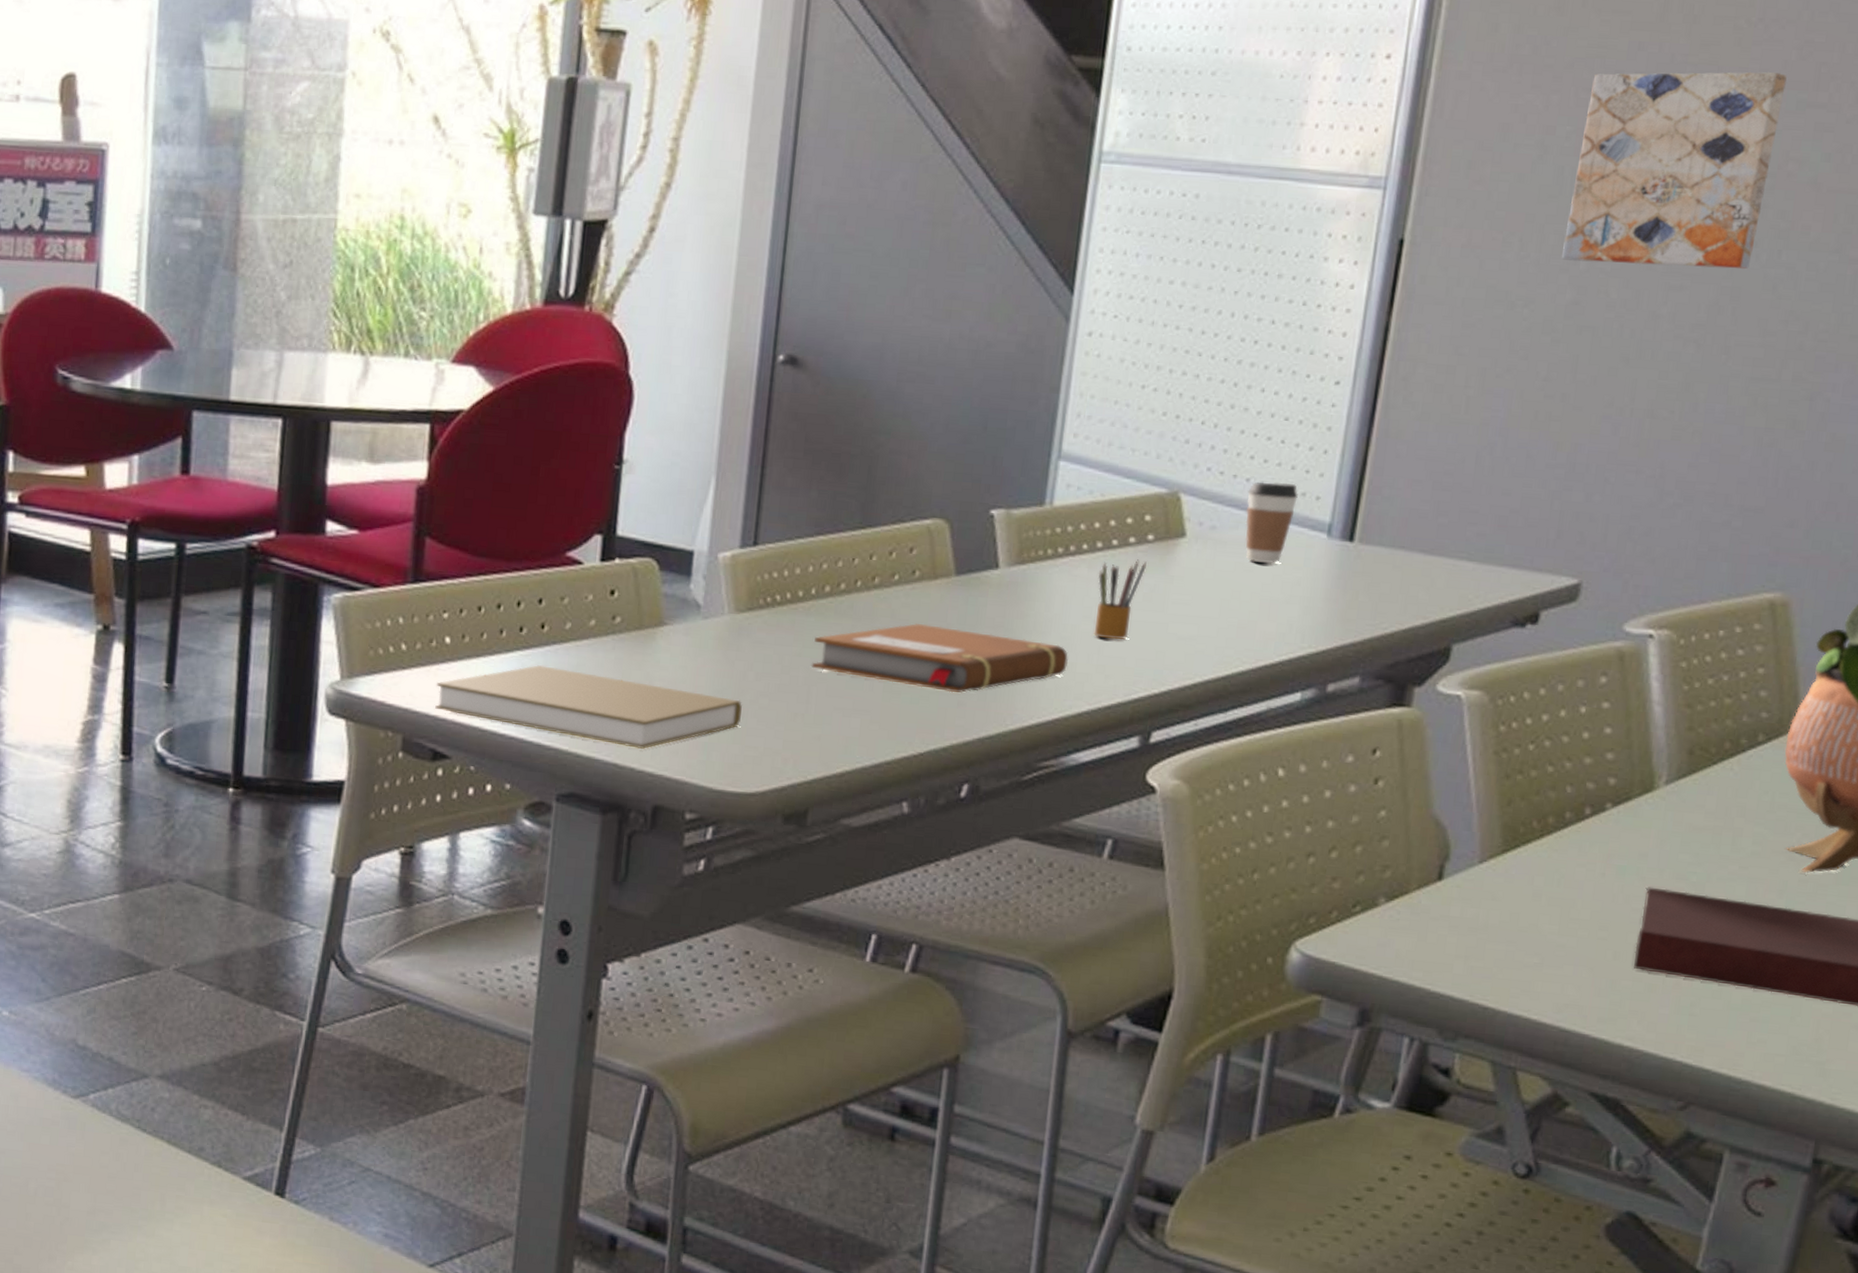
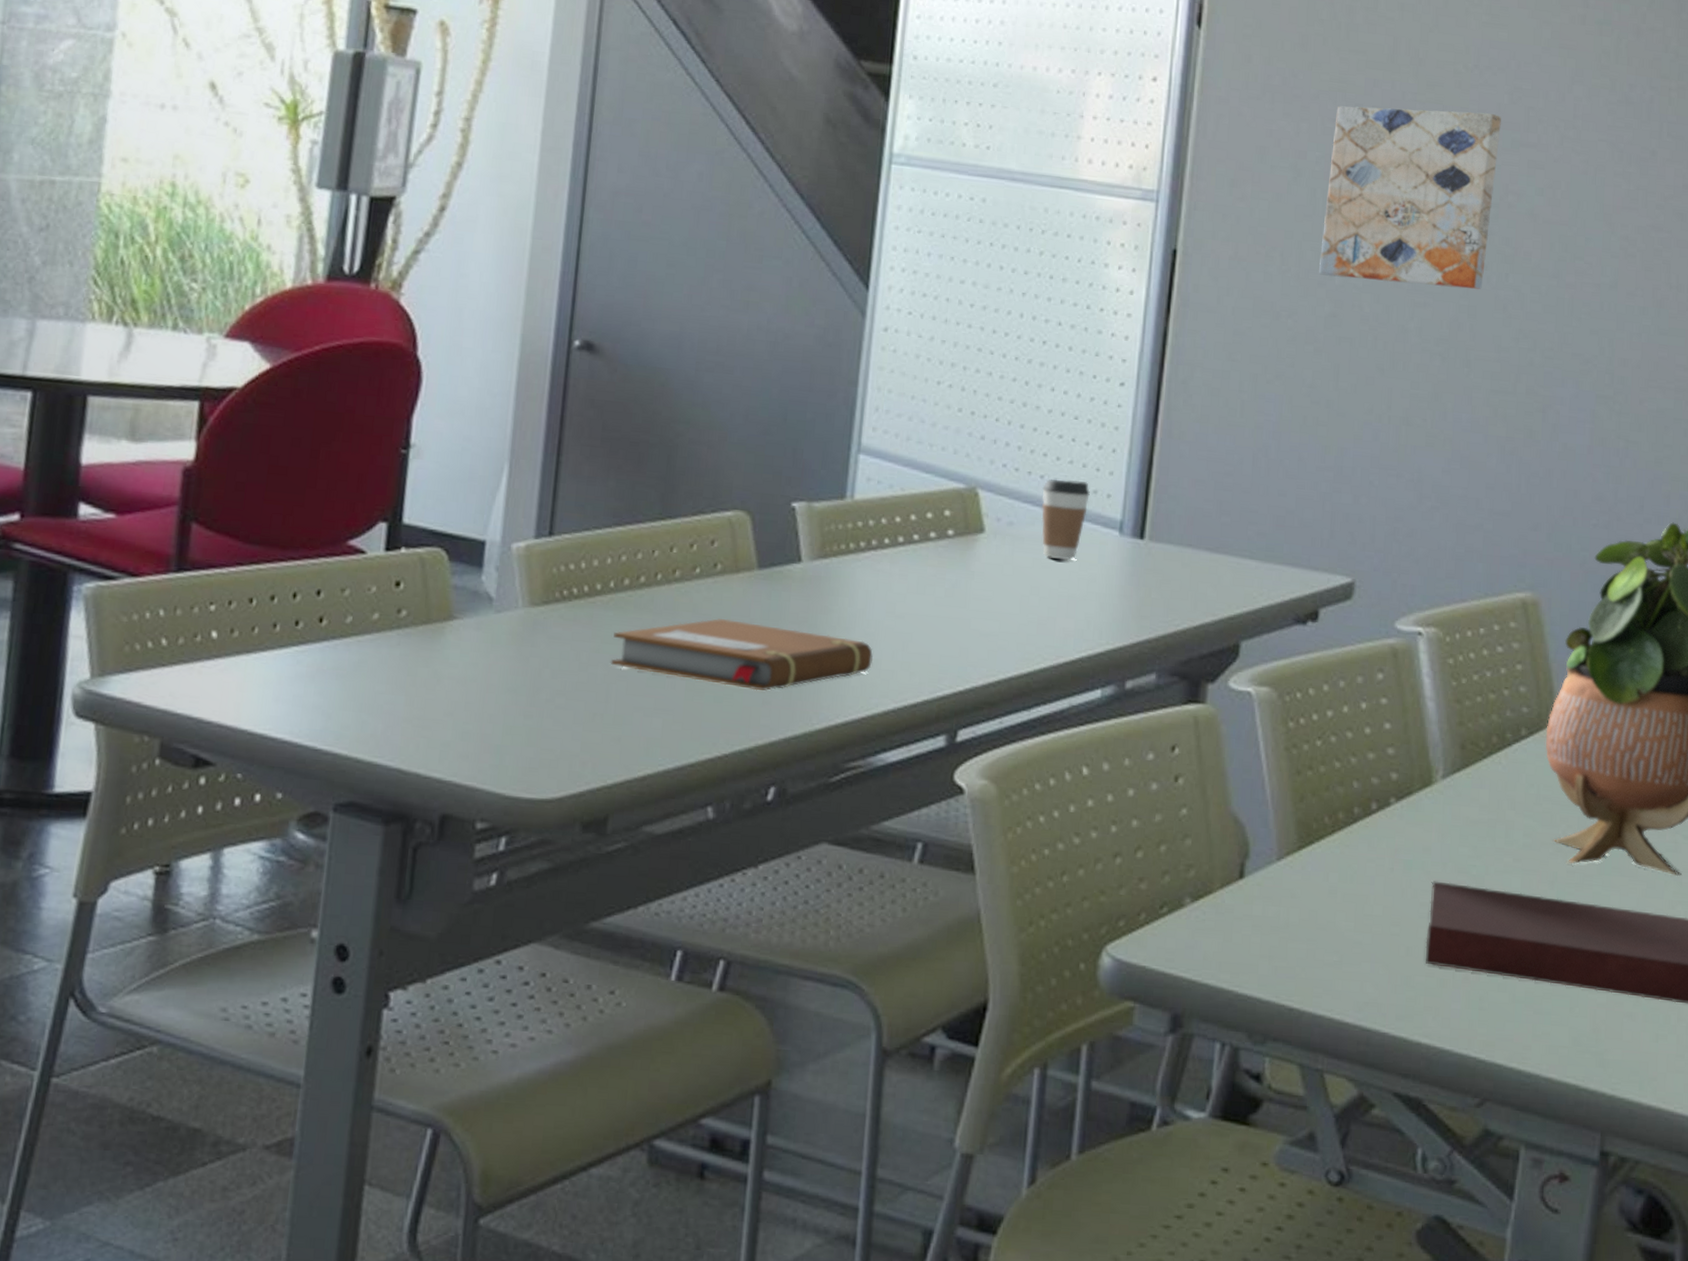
book: present [435,665,742,749] -> none [198,662,537,753]
pencil box: present [1094,559,1147,640] -> none [898,554,948,636]

